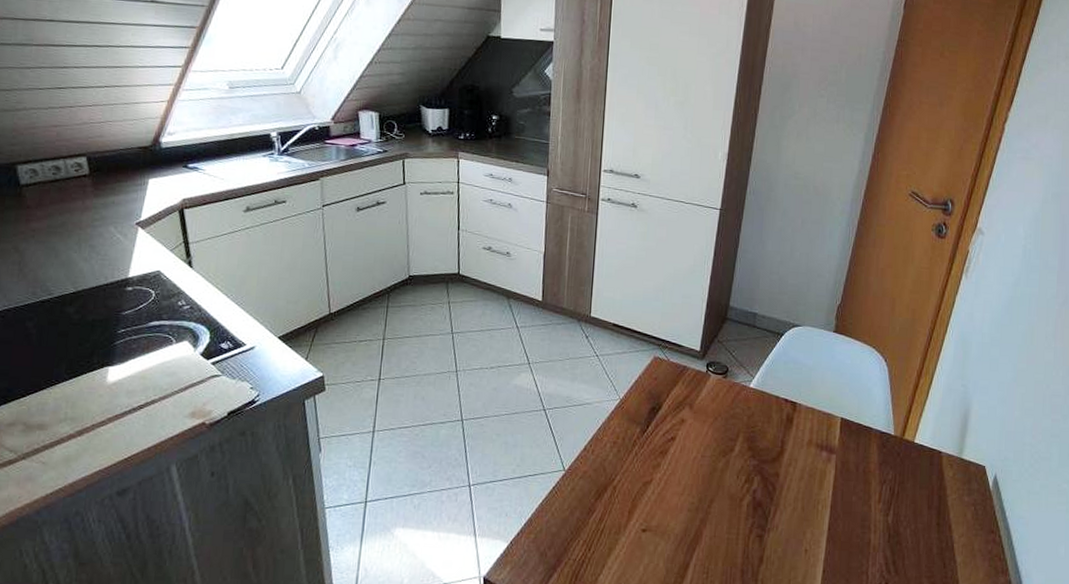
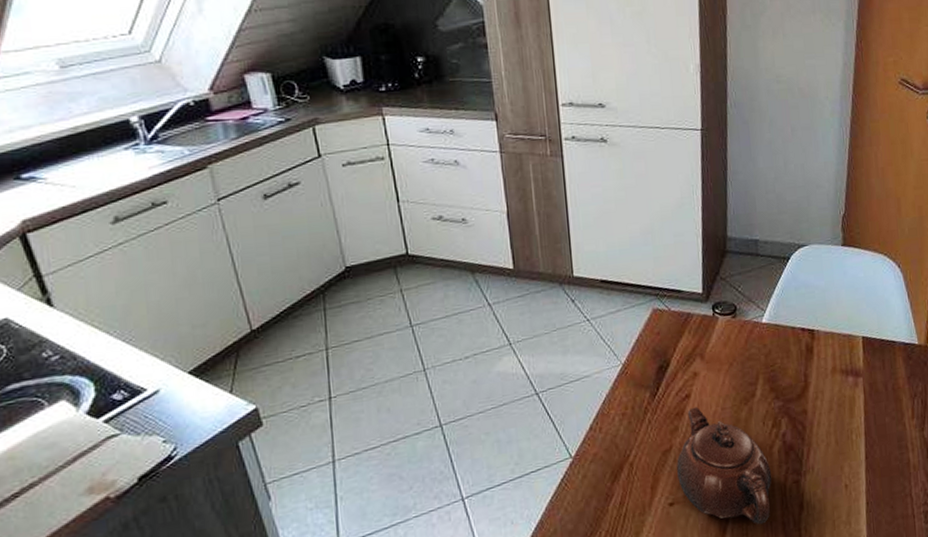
teapot: none [653,449,738,568] -> present [677,406,772,525]

